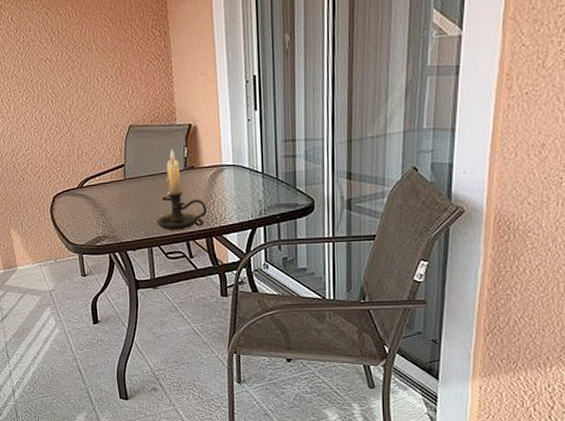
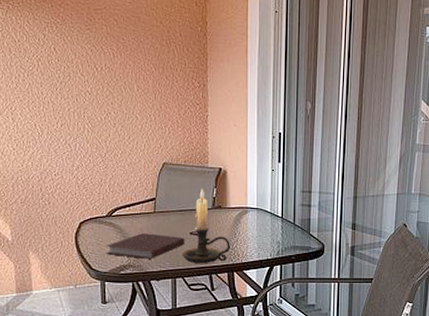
notebook: none [80,202,159,229] -> present [106,233,185,259]

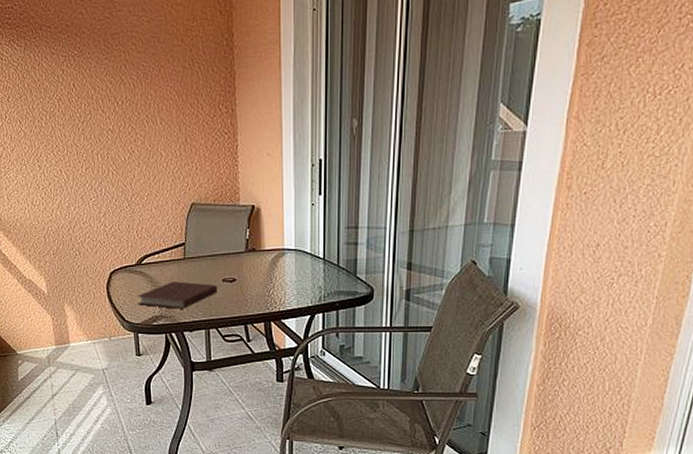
candle holder: present [182,189,230,263] -> none [215,230,267,312]

